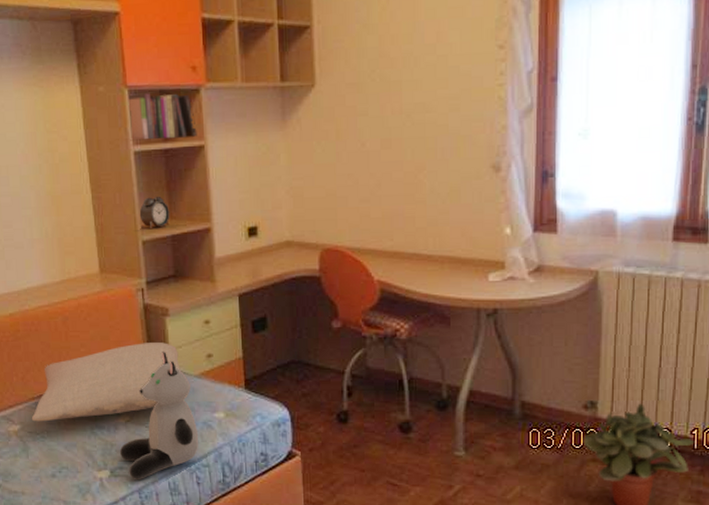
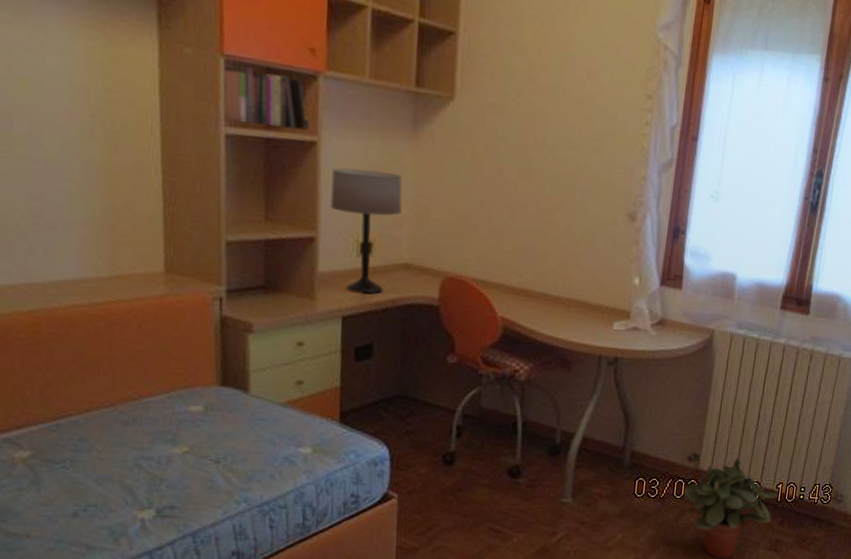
pillow: present [31,342,188,422] -> none [48,361,268,448]
stuffed animal: present [119,352,199,481] -> none [171,373,277,523]
alarm clock: present [139,196,171,230] -> none [225,191,266,229]
table lamp: none [219,161,279,273] -> present [330,168,402,294]

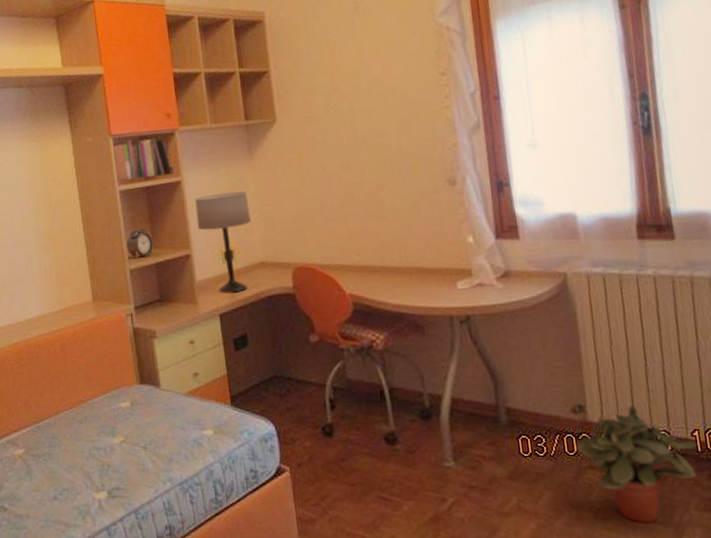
alarm clock: none [225,191,266,229] -> present [126,228,154,259]

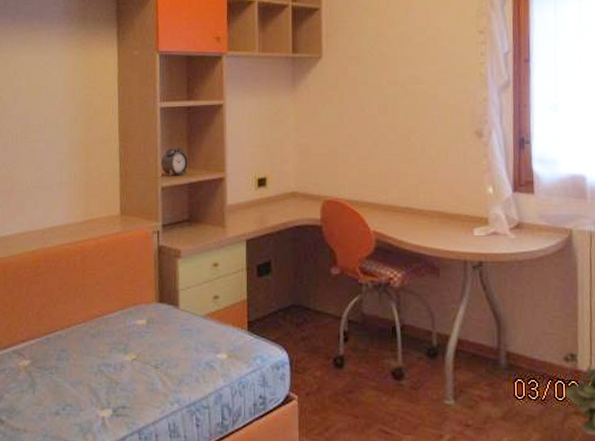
books: present [112,138,174,182] -> none [158,58,217,98]
table lamp: present [195,191,251,294] -> none [234,120,287,220]

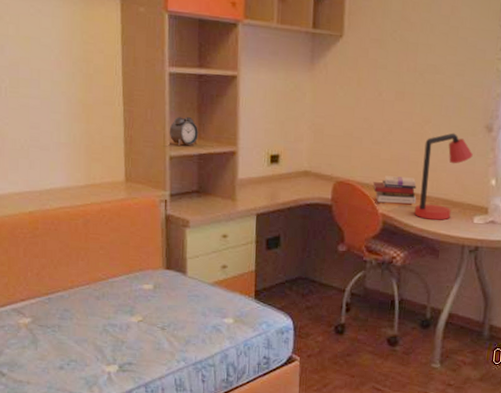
books: none [362,191,410,222] -> present [372,175,417,206]
desk lamp: none [408,141,465,235] -> present [414,133,473,221]

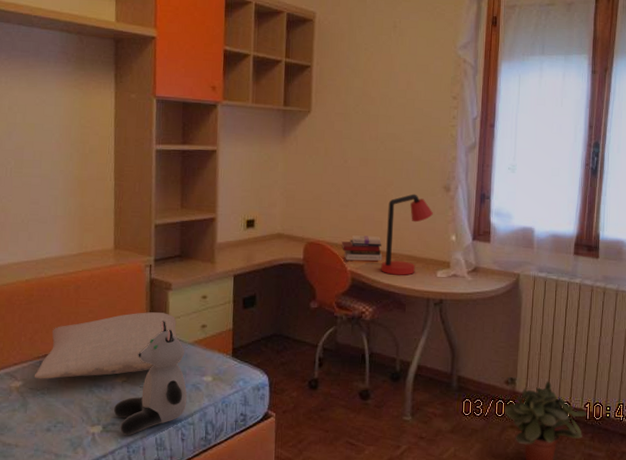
pillow: none [43,250,201,317] -> present [34,312,181,379]
stuffed animal: none [129,260,208,376] -> present [113,321,188,436]
alarm clock: present [169,116,199,147] -> none [154,188,182,215]

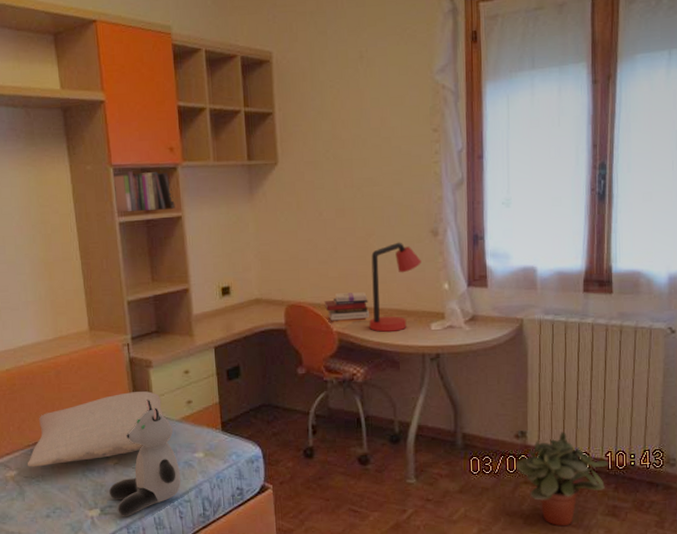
books: none [153,103,212,143] -> present [113,171,175,213]

